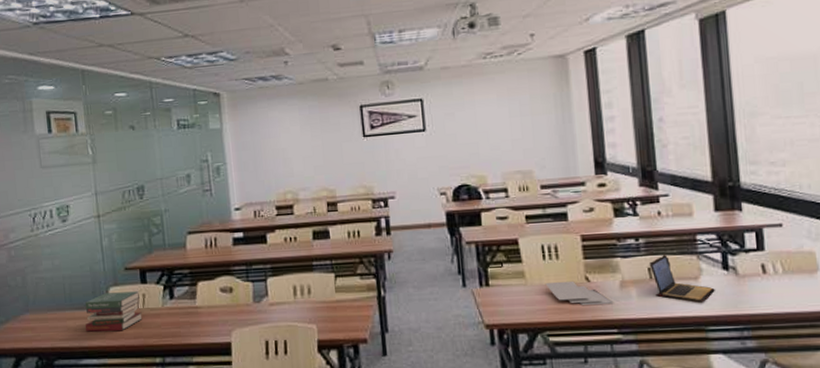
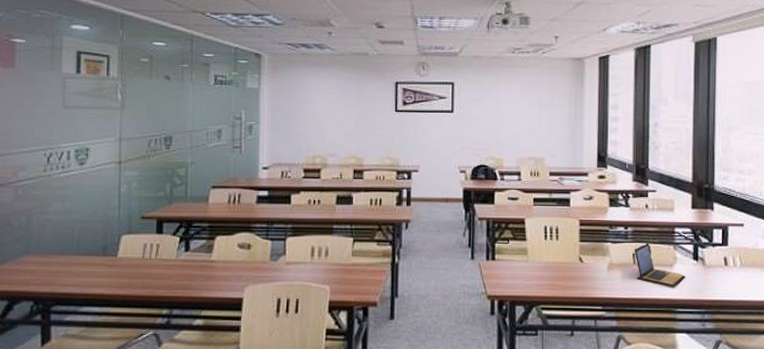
books: present [85,291,143,332] -> none [90,241,154,280]
papers: present [545,280,614,305] -> none [544,260,601,283]

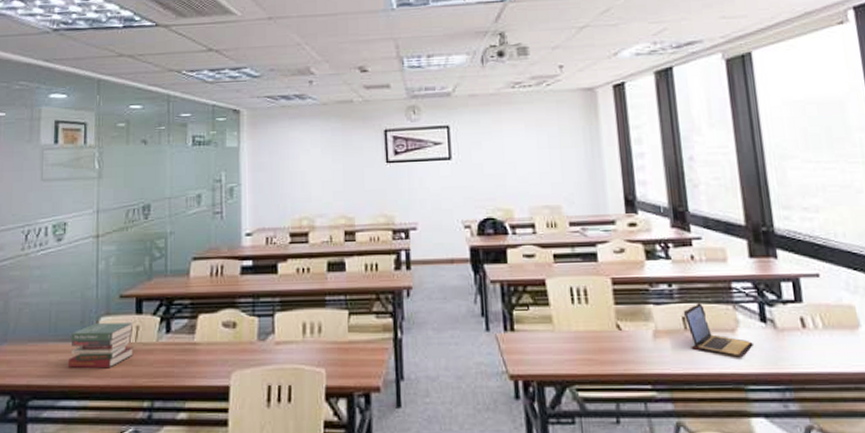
books: none [90,241,154,280] -> present [67,323,133,369]

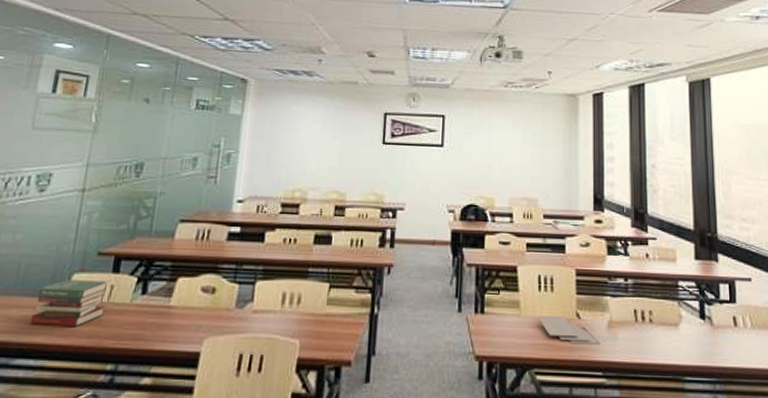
papers: none [574,328,647,356] -> present [538,315,601,344]
laptop: present [683,302,753,356] -> none [635,296,692,349]

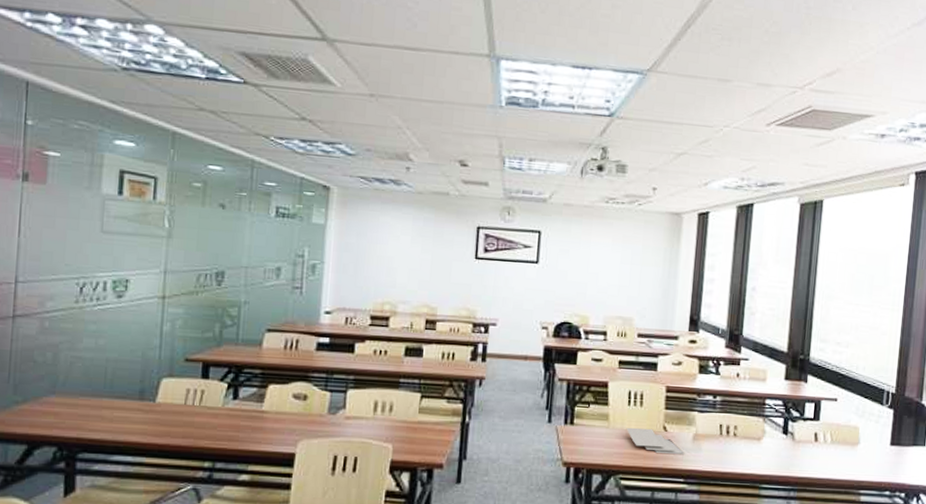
books: present [30,280,107,328] -> none [123,384,197,429]

